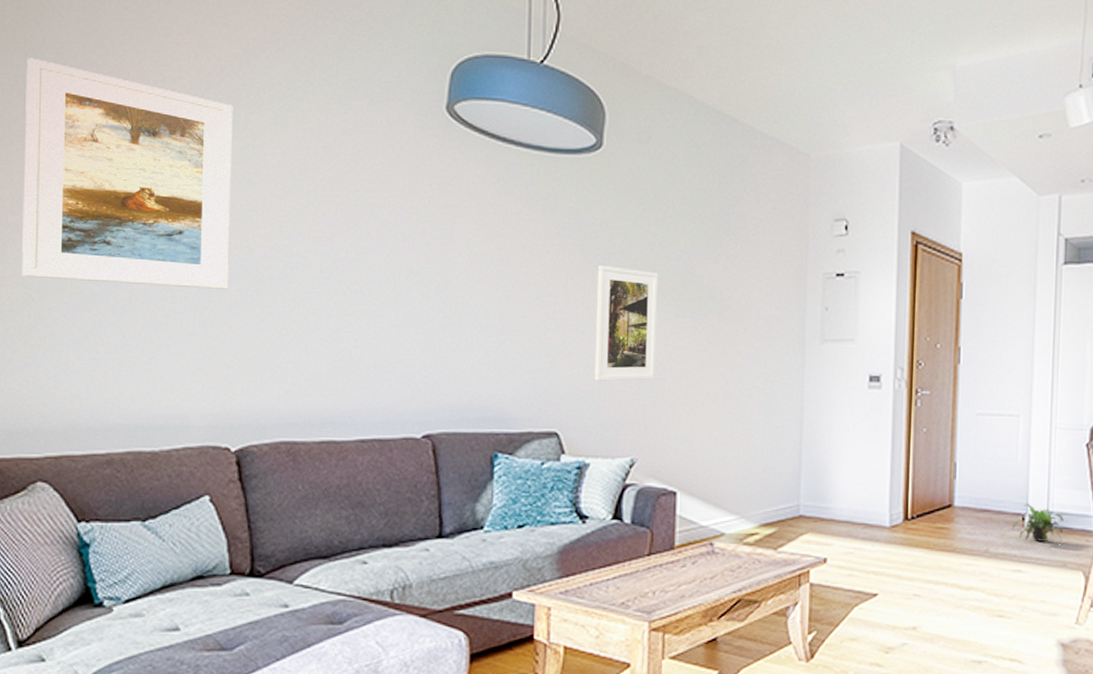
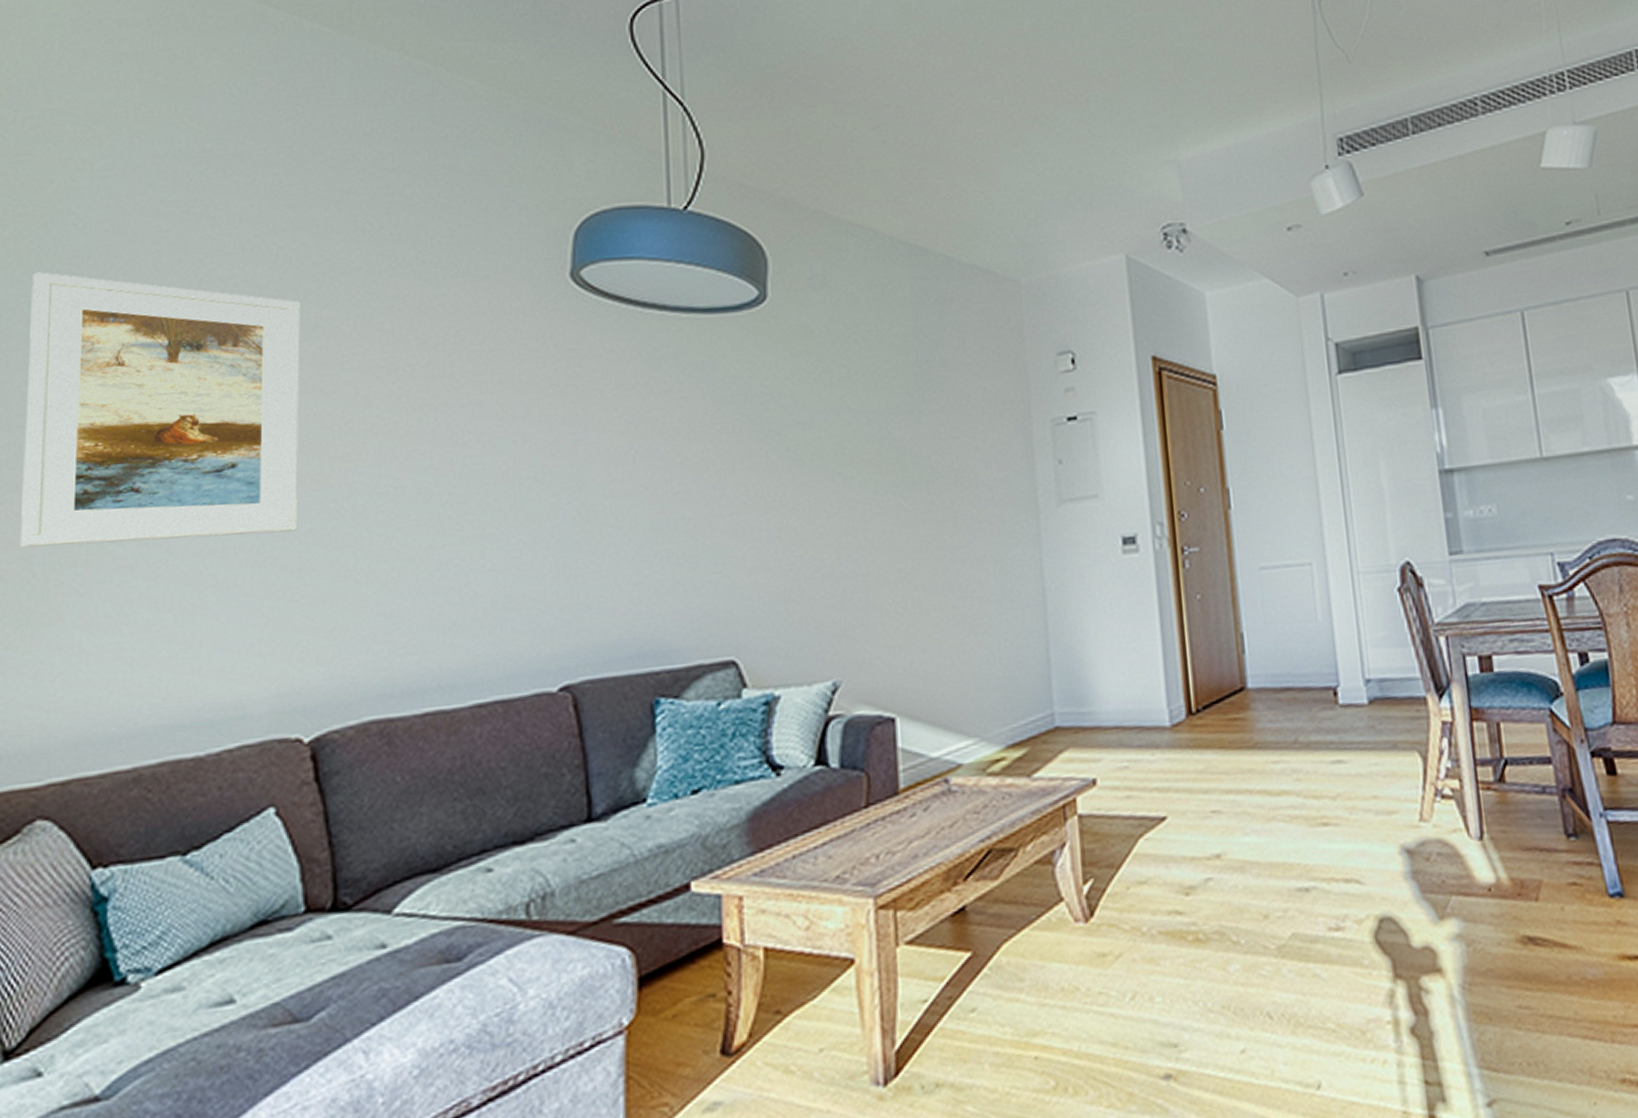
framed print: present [594,265,659,382] -> none [771,441,855,589]
potted plant: present [1011,503,1064,544] -> none [1322,672,1388,721]

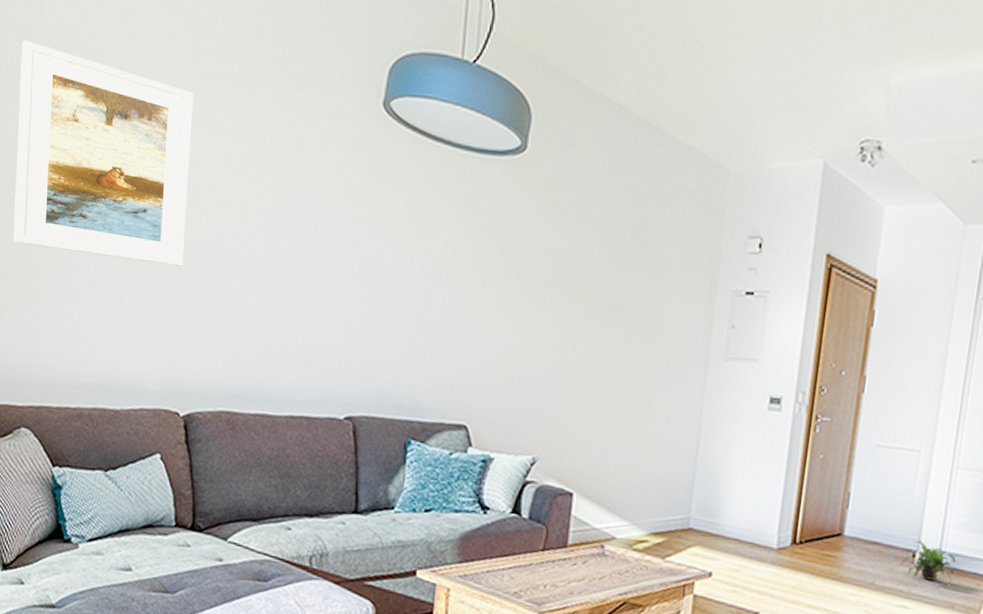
potted plant: none [1322,672,1388,721] -> present [900,540,956,585]

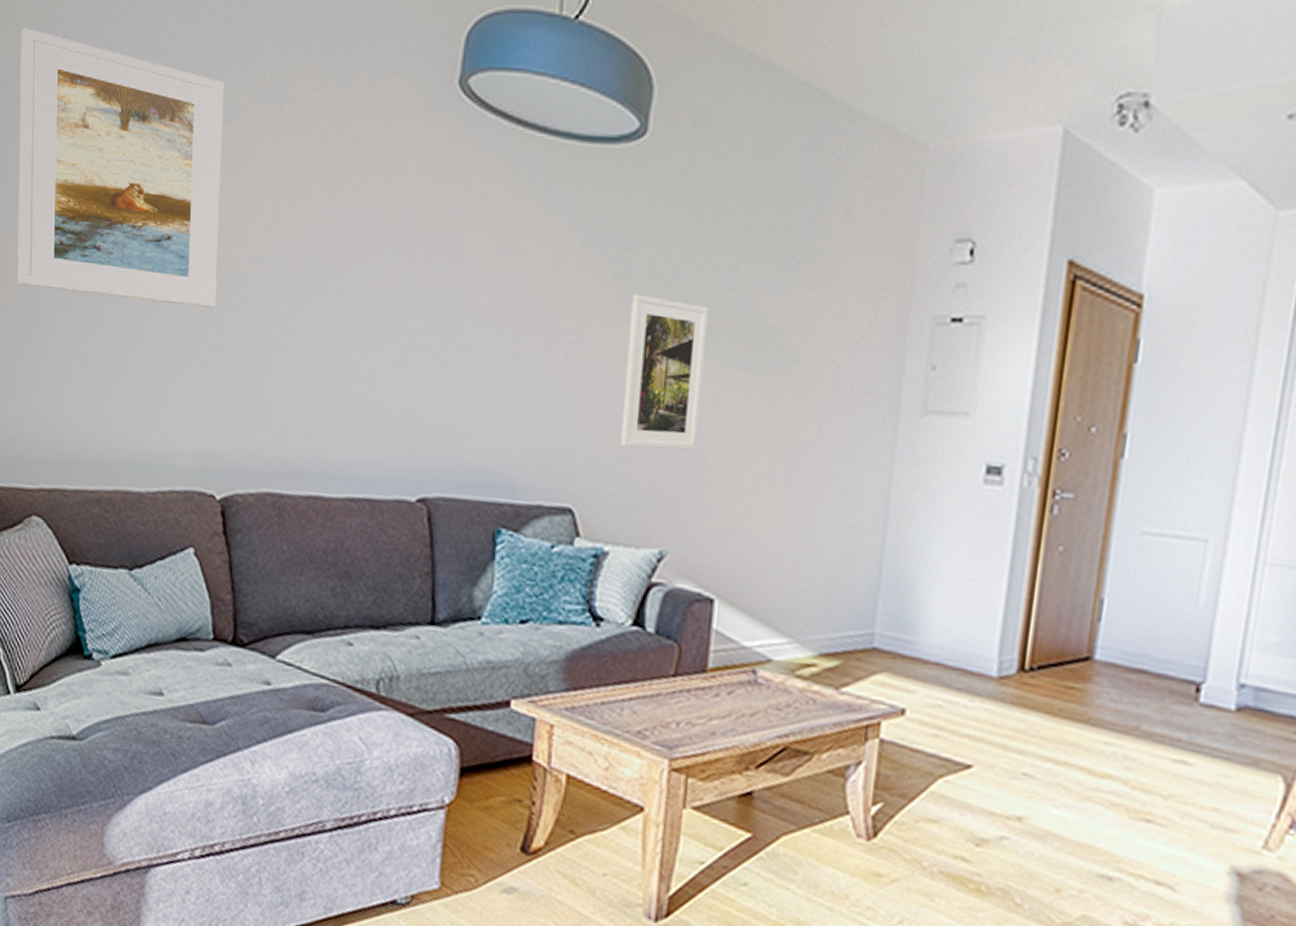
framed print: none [504,267,572,383] -> present [620,294,709,450]
potted plant: present [900,540,956,585] -> none [1178,667,1262,732]

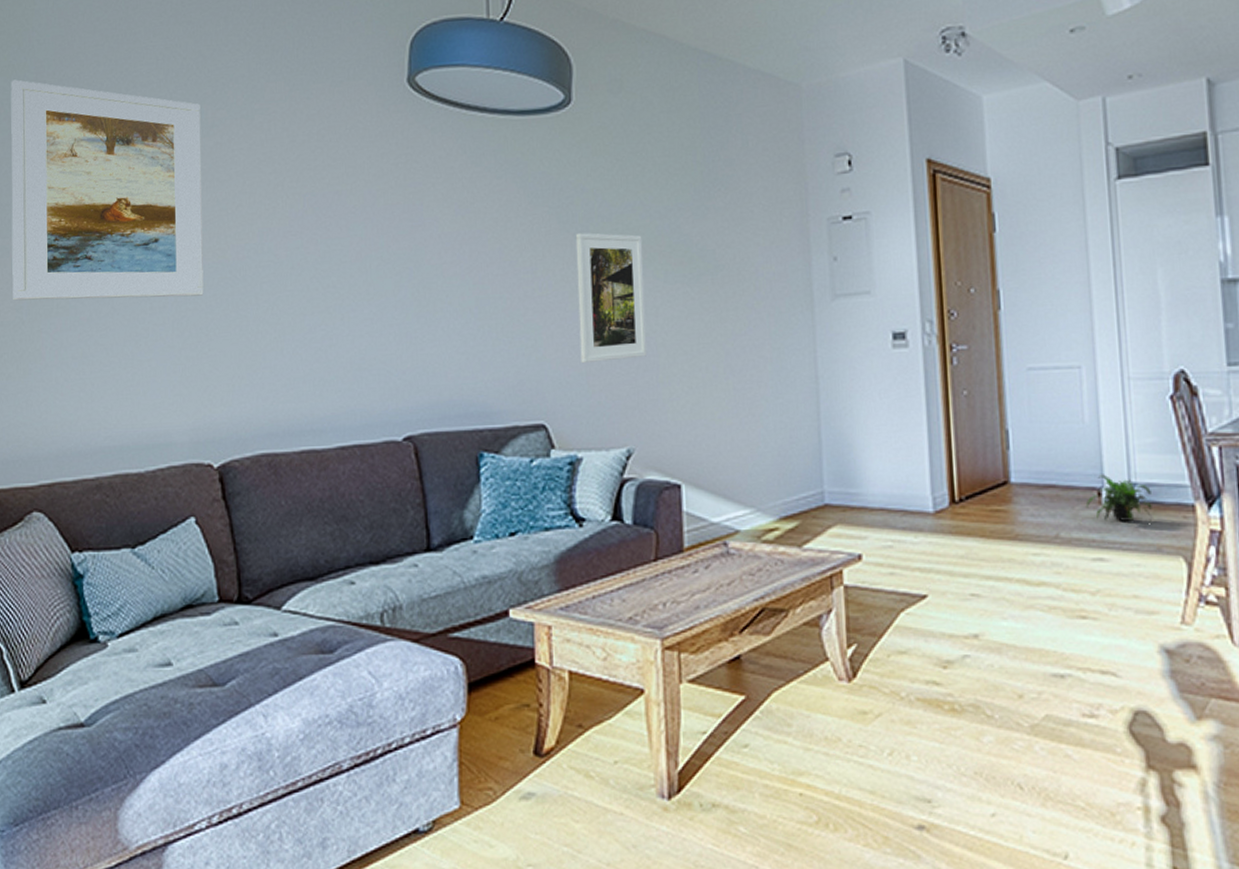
potted plant: none [1178,667,1262,732] -> present [1085,474,1153,523]

